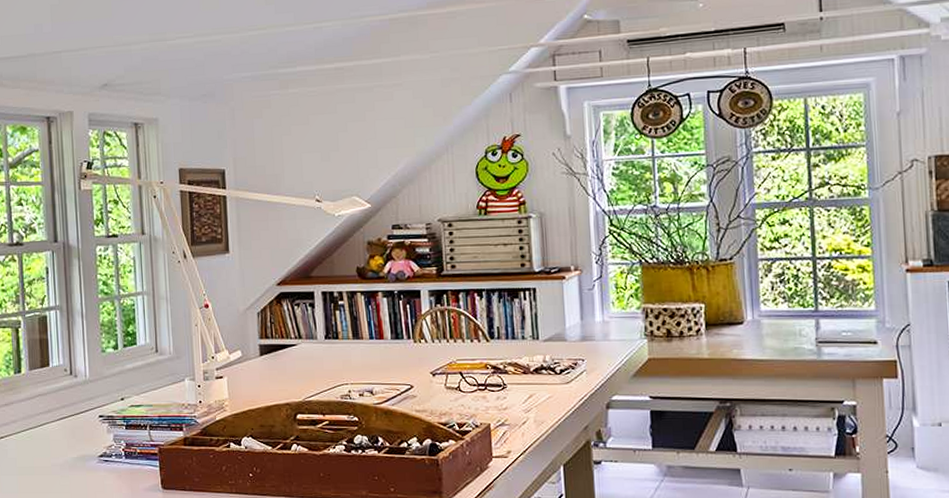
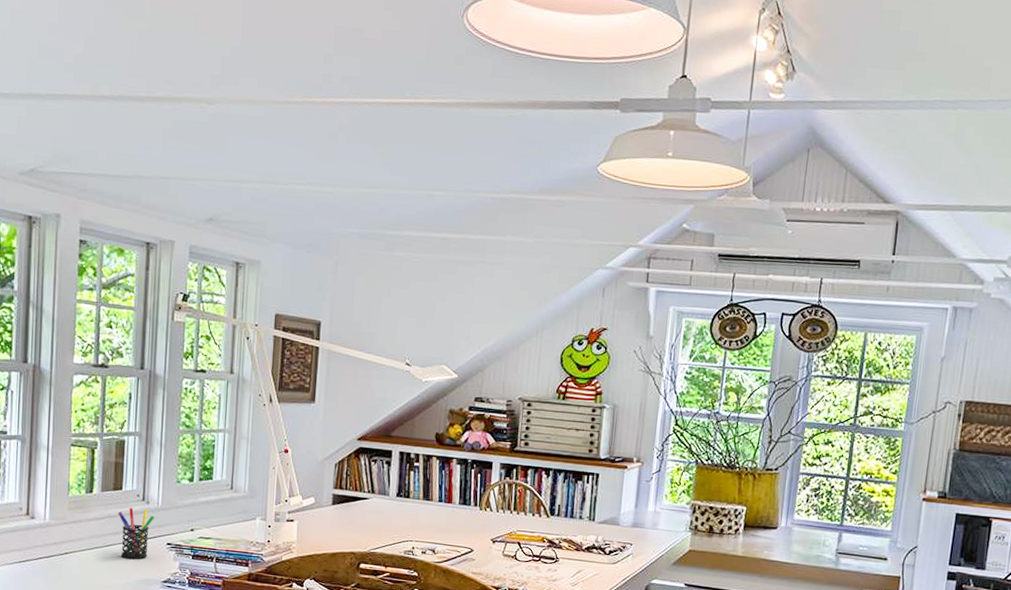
pen holder: none [48,382,84,437] -> present [118,508,154,560]

